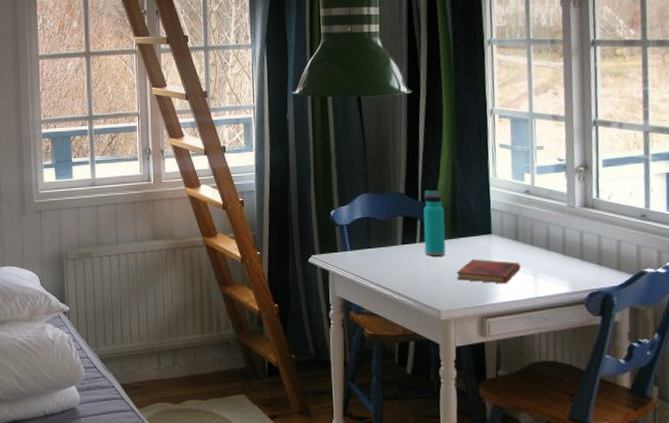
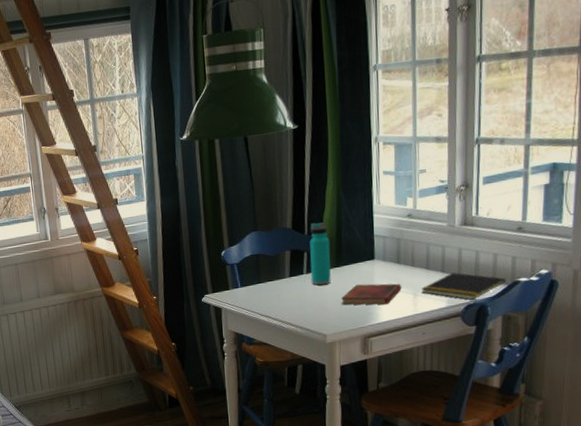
notepad: none [542,256,631,287] -> present [421,272,506,300]

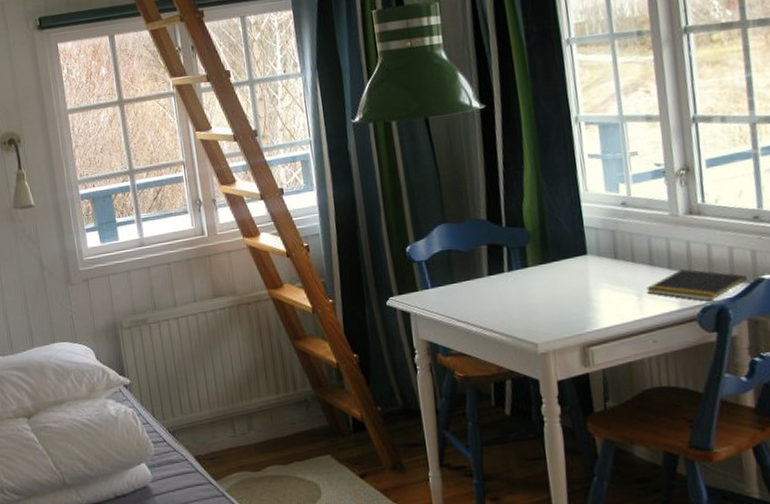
water bottle: present [310,222,331,286] -> none [508,212,538,285]
diary: present [341,283,402,305] -> none [552,282,623,309]

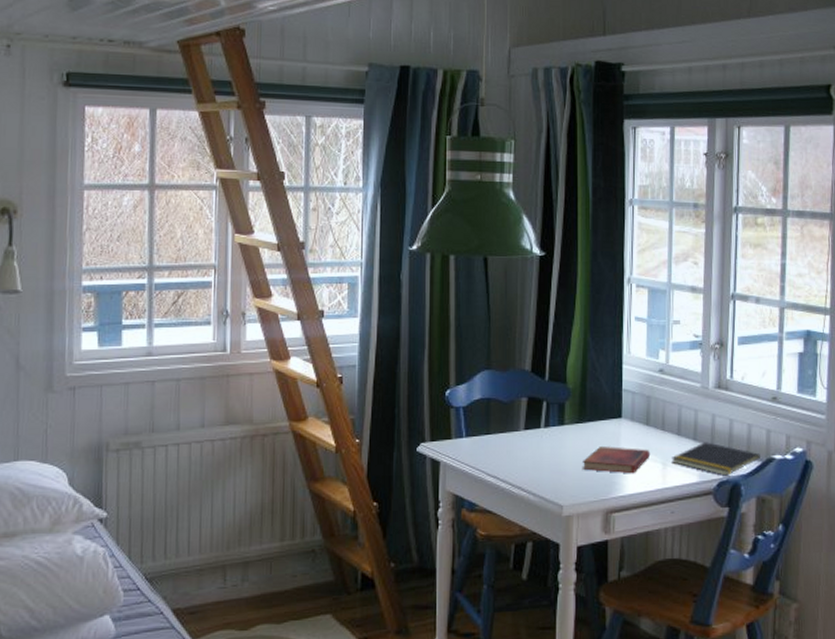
diary: none [552,282,623,309] -> present [582,447,651,474]

